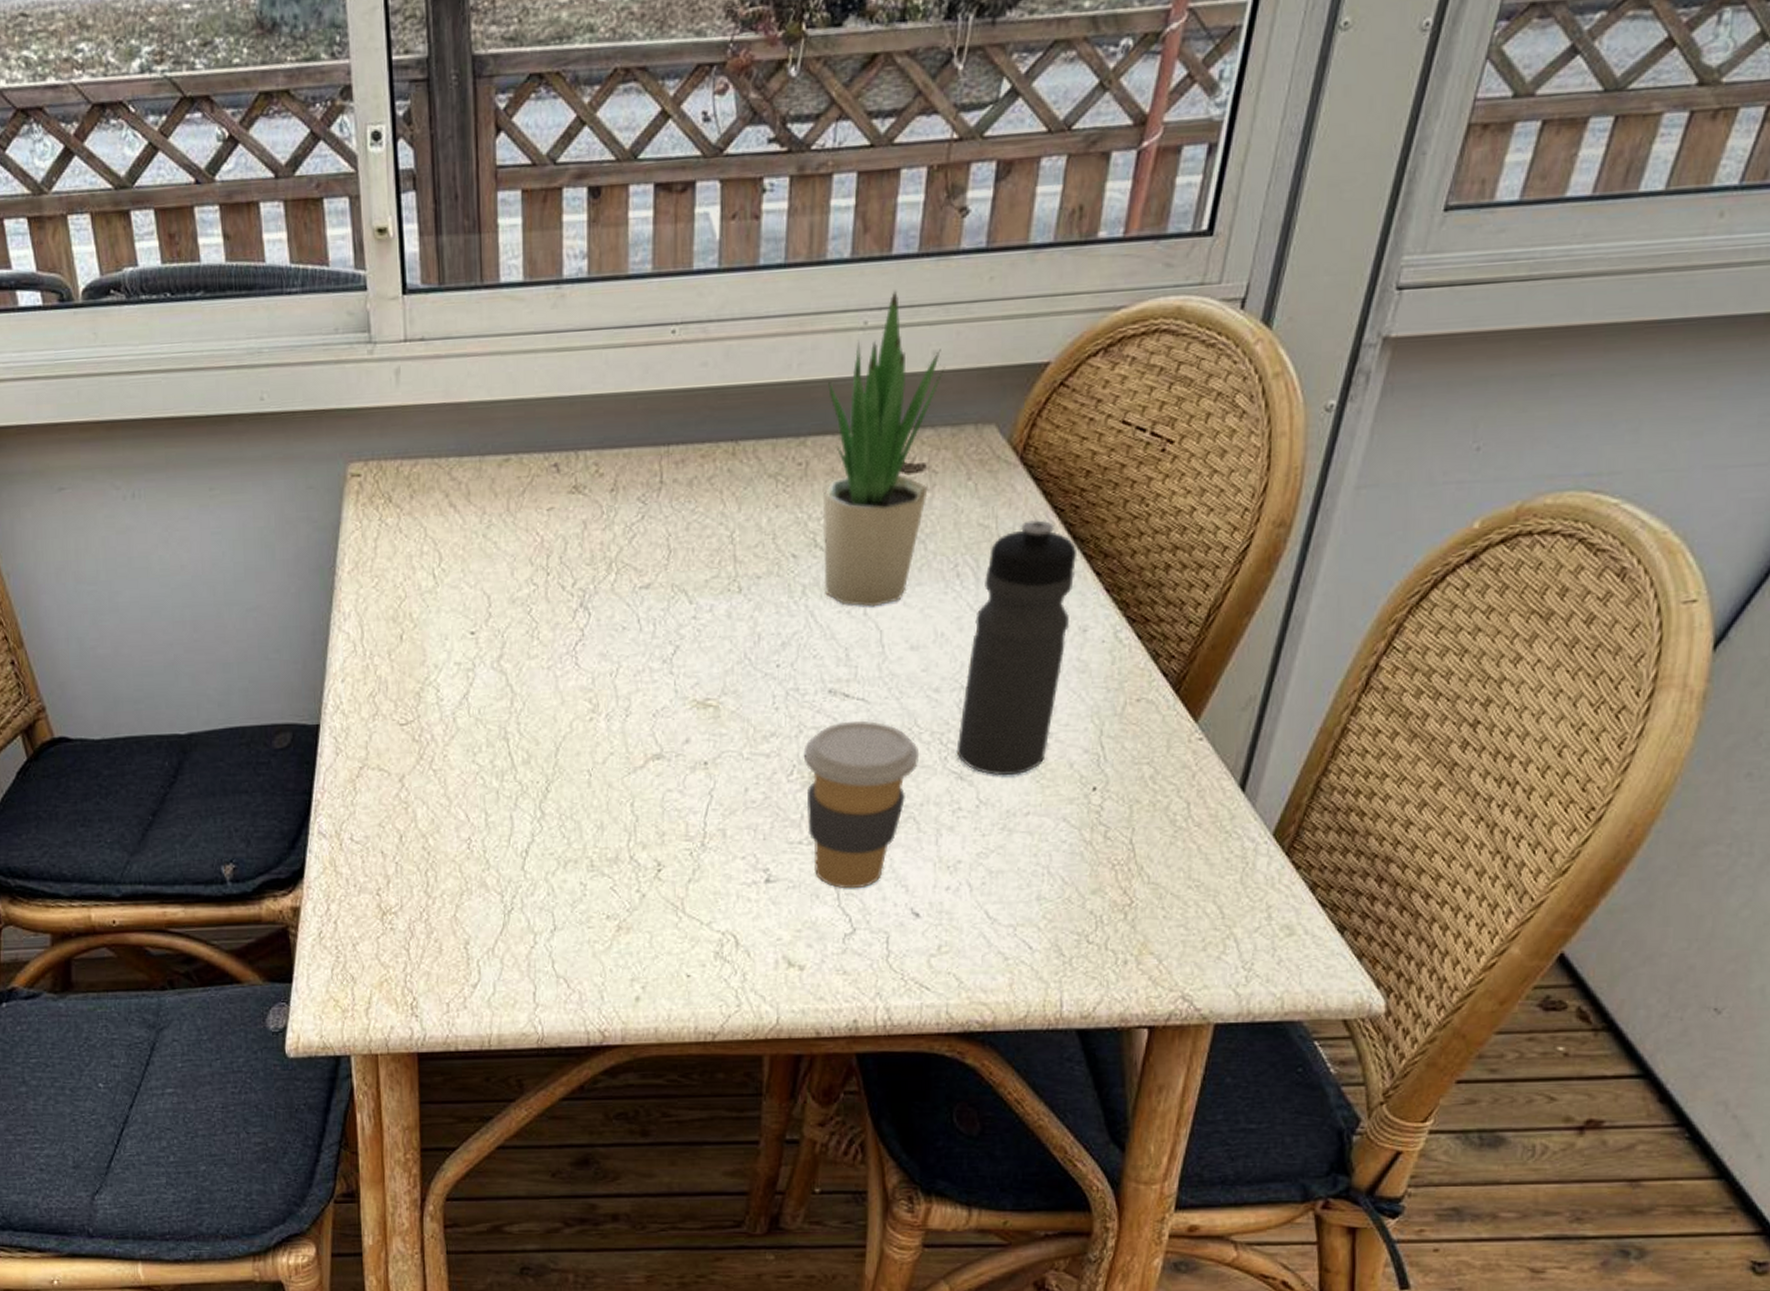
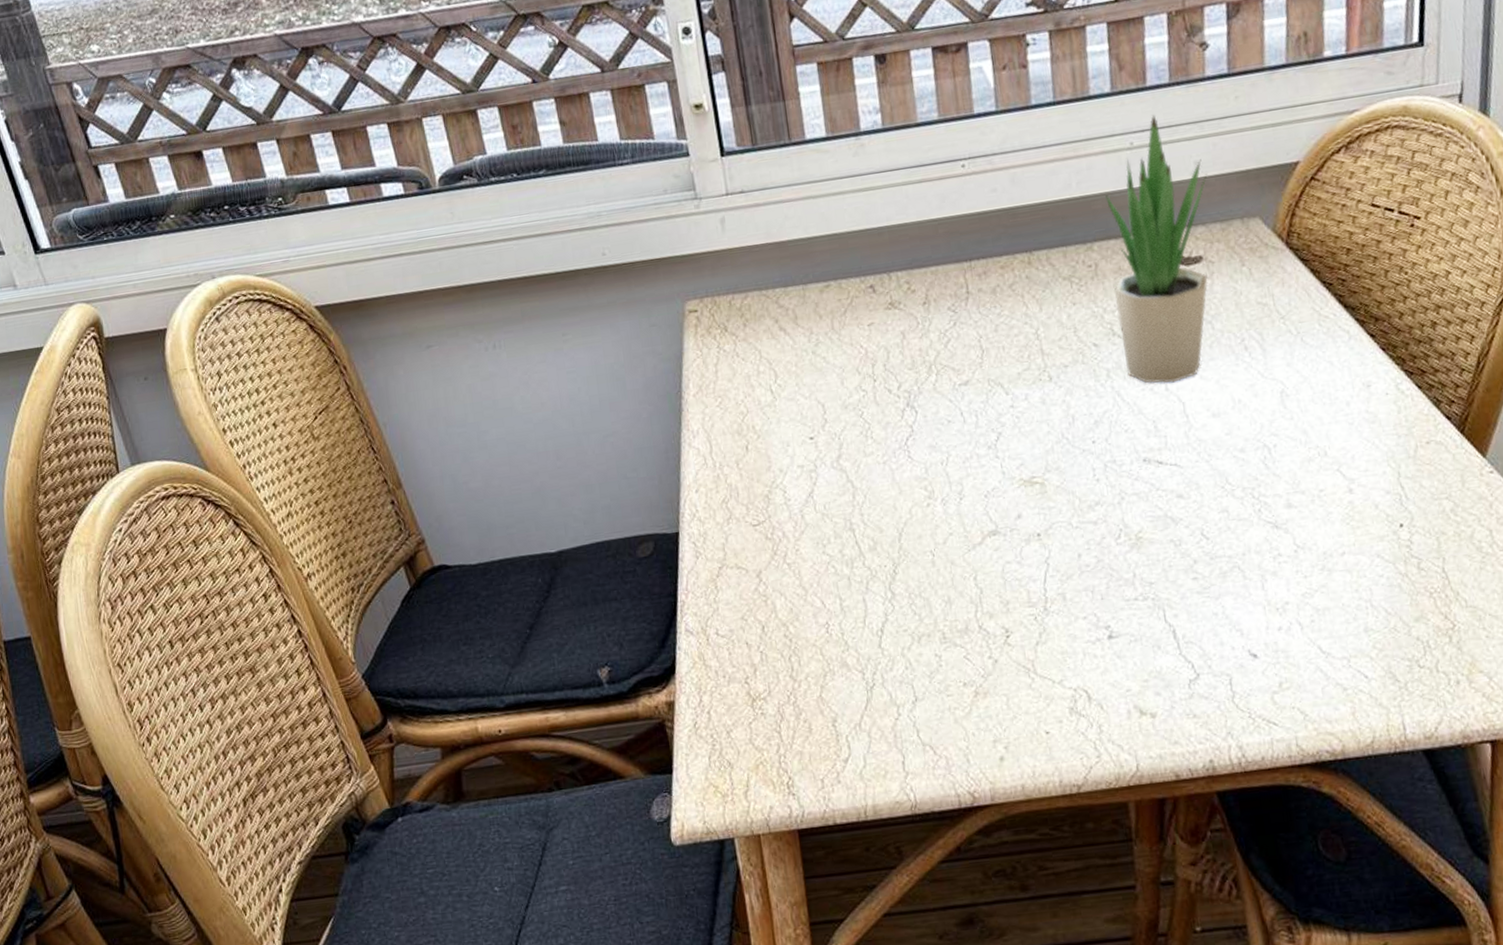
coffee cup: present [803,720,920,889] -> none [1127,483,1235,638]
water bottle: present [956,520,1078,776] -> none [1267,294,1355,522]

